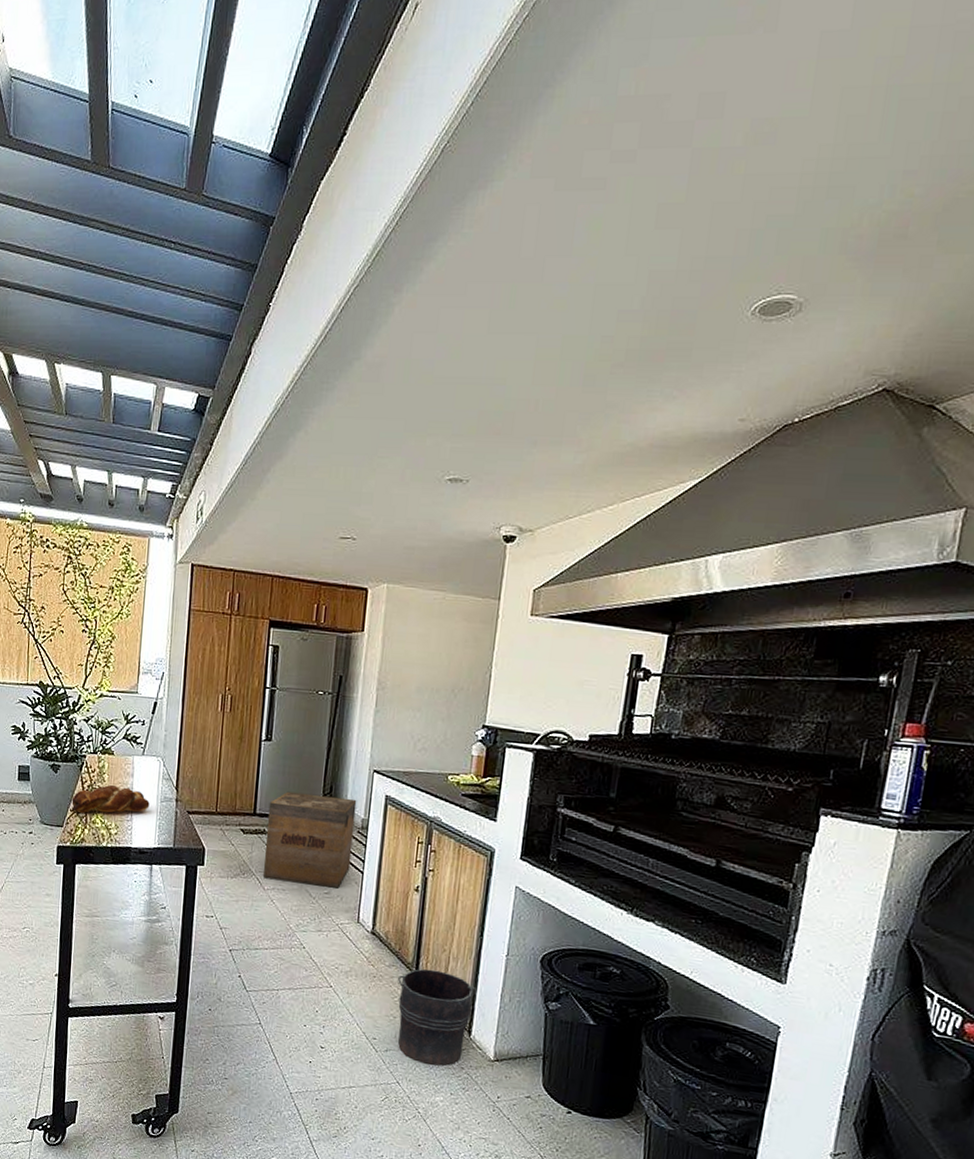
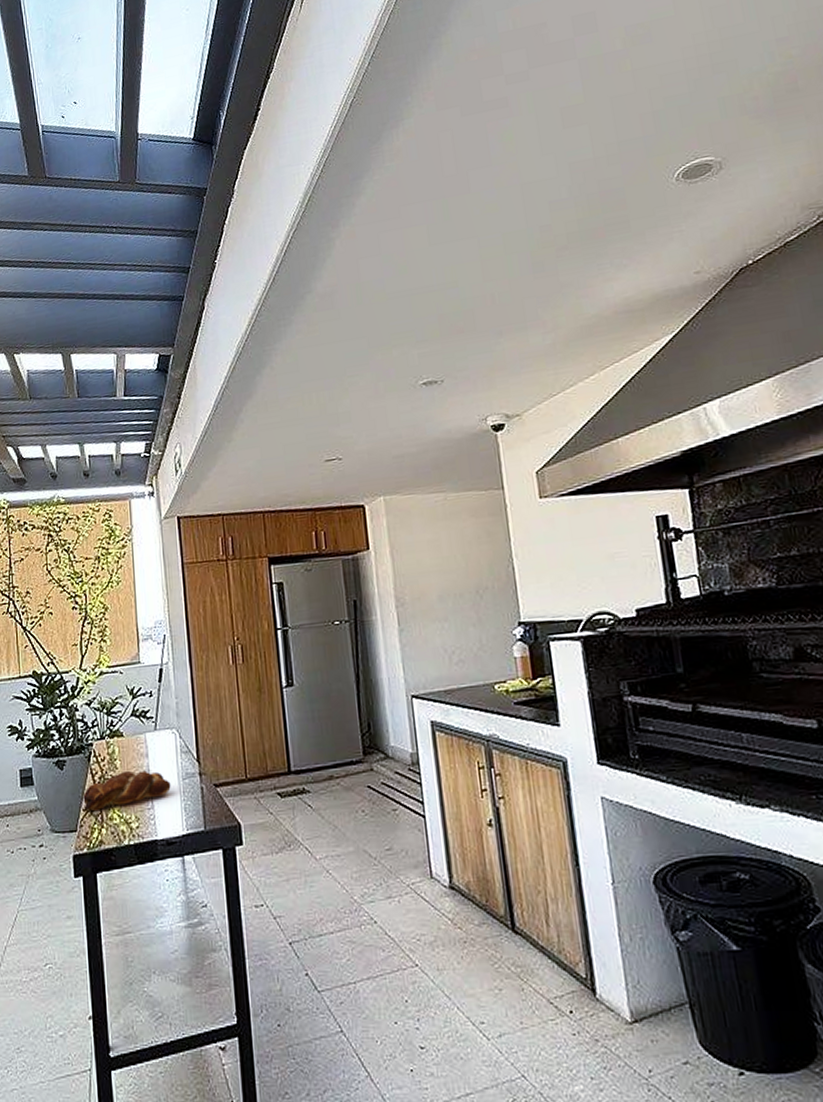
wooden crate: present [263,791,357,889] -> none [303,732,409,846]
bucket: present [398,968,477,1066] -> none [493,918,592,1044]

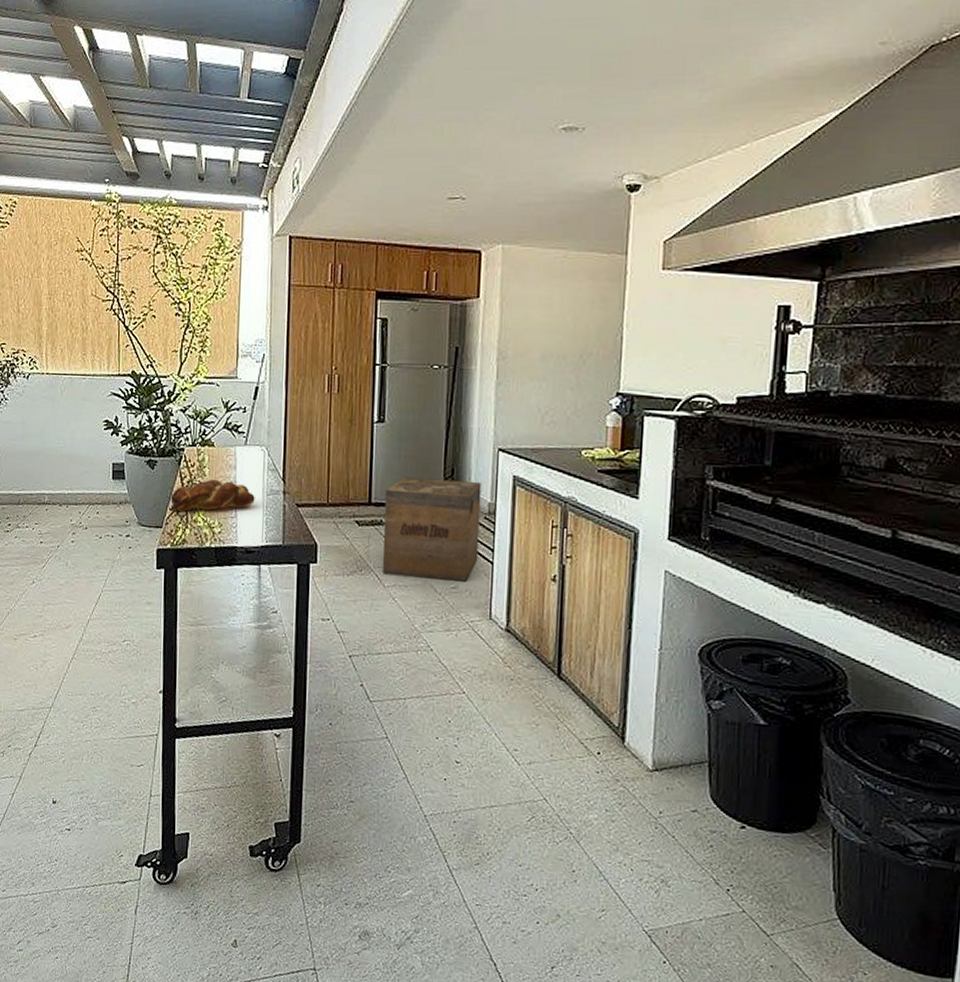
wooden crate: none [303,732,409,846] -> present [382,476,482,582]

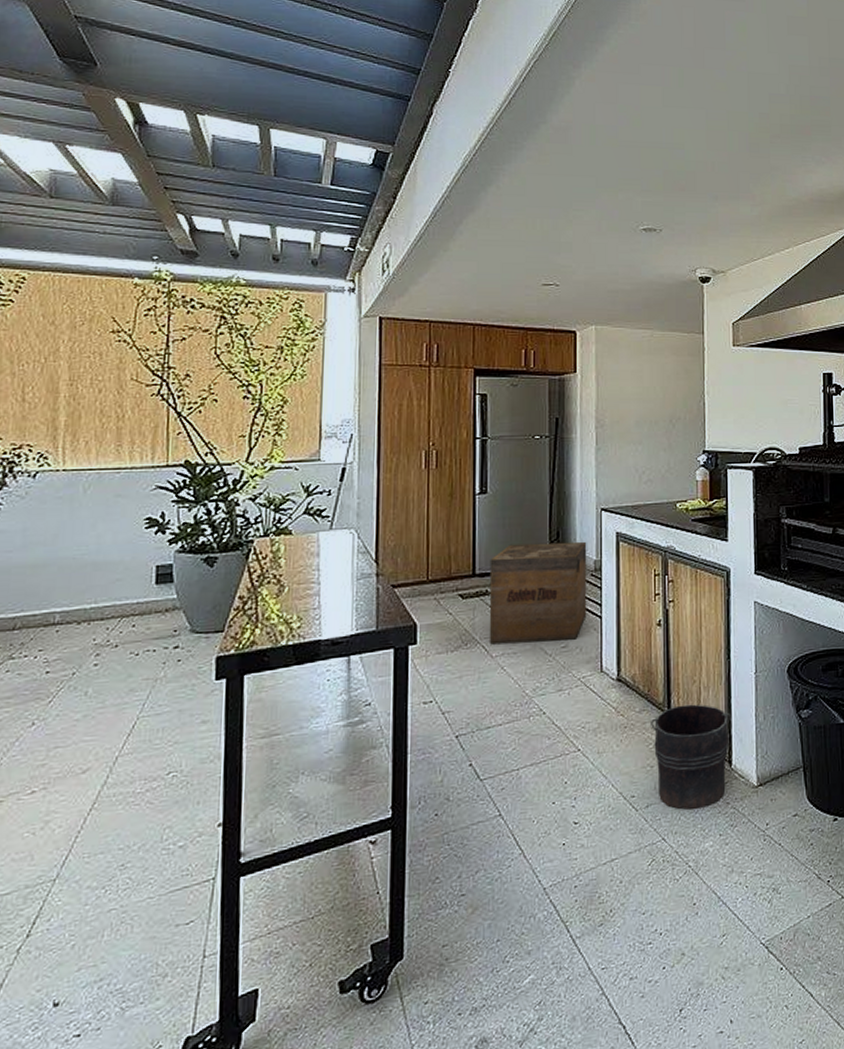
bread loaf: present [170,479,255,513] -> none [235,569,343,611]
bucket: none [539,668,629,779] -> present [651,704,732,810]

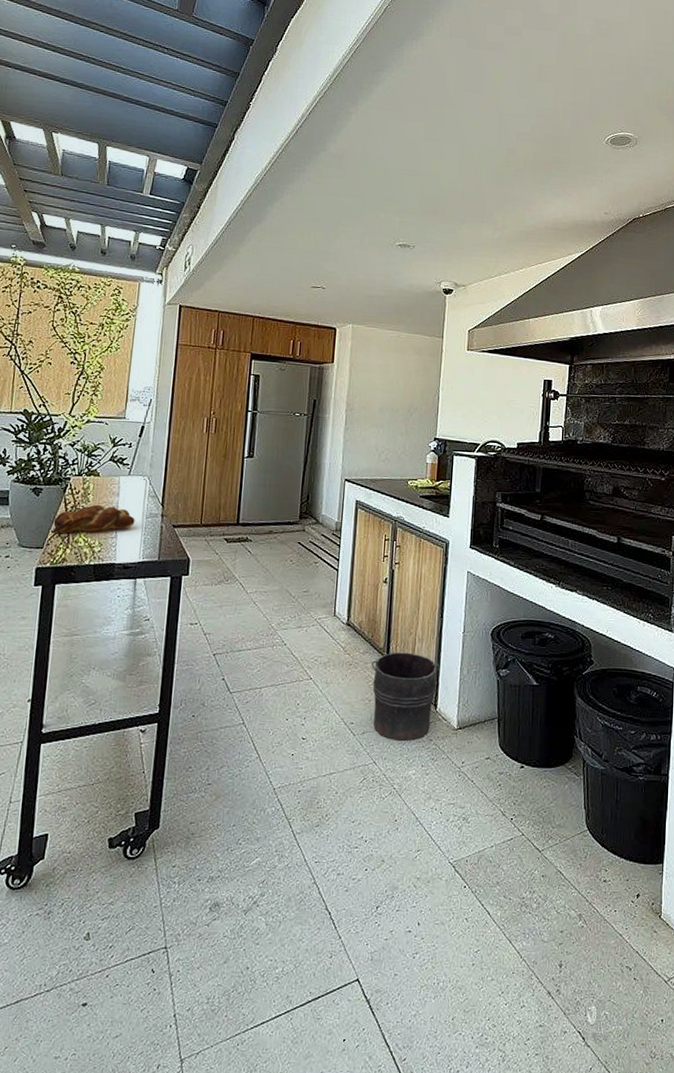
bread loaf: none [235,569,343,611] -> present [53,504,135,534]
wooden crate: present [489,541,587,645] -> none [246,501,331,586]

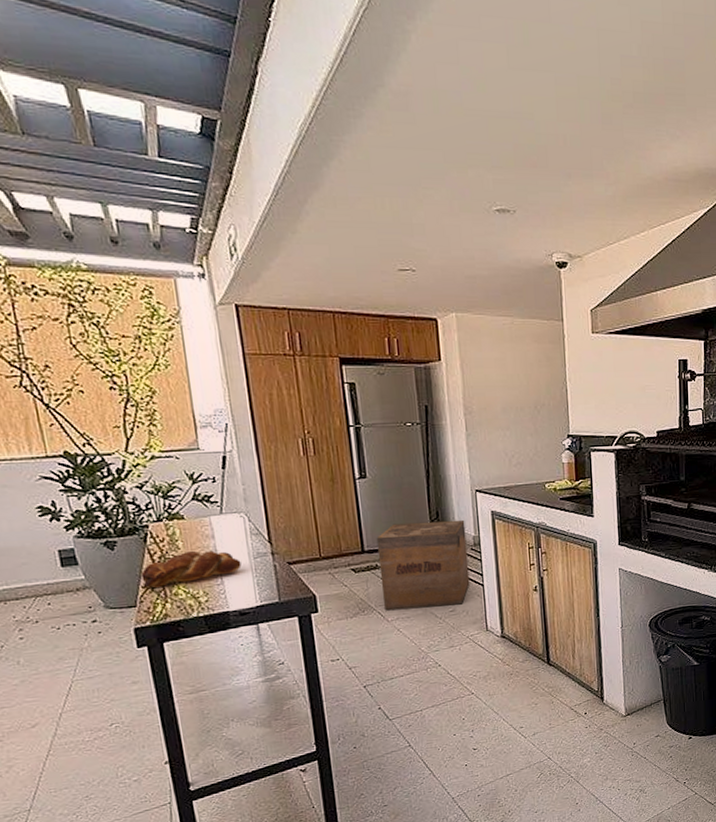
wooden crate: none [246,501,331,586] -> present [376,519,470,611]
bucket: present [372,652,440,741] -> none [533,654,603,736]

